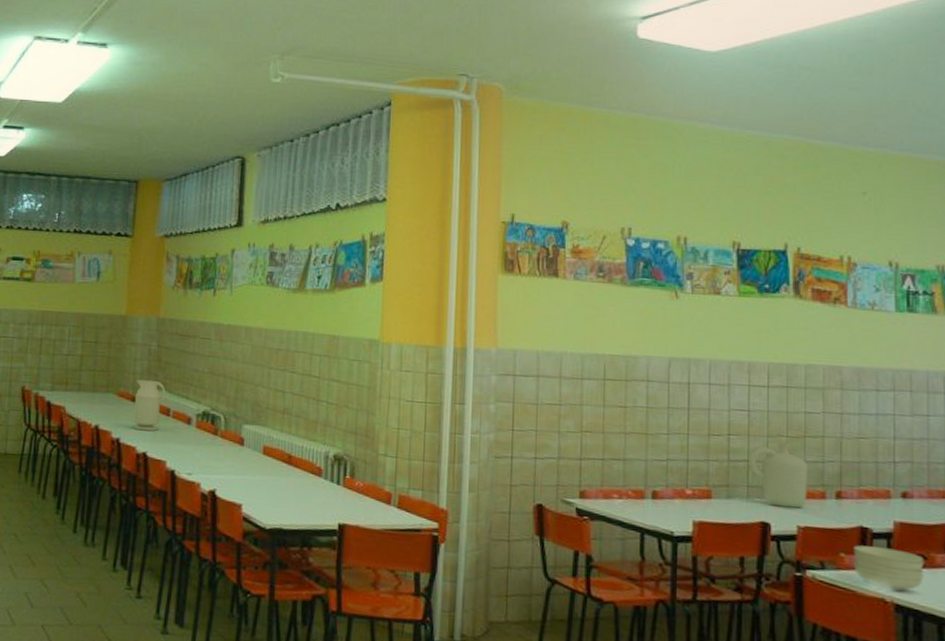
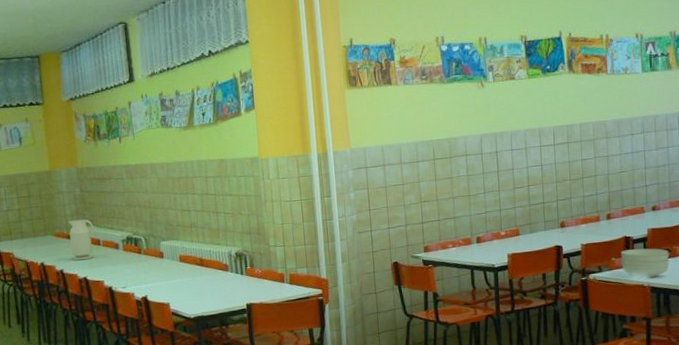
water jug: present [749,443,809,509] -> none [544,185,587,233]

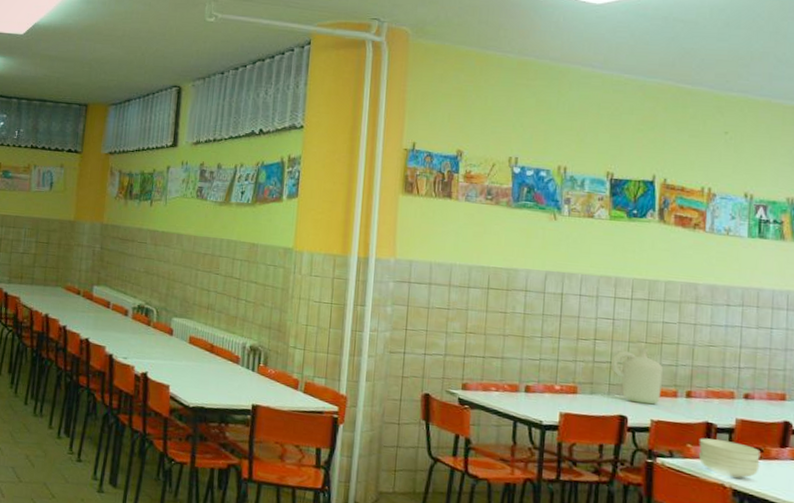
water jug: present [67,219,95,261] -> none [77,276,107,321]
water jug: none [544,185,587,233] -> present [611,348,664,405]

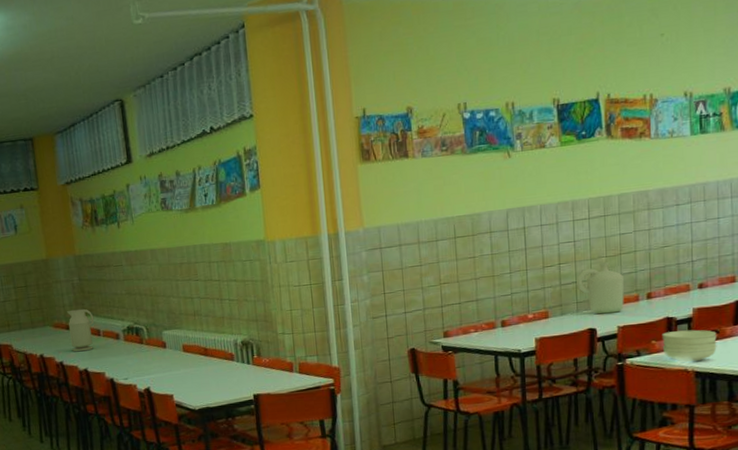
water jug: none [77,276,107,321] -> present [66,308,94,352]

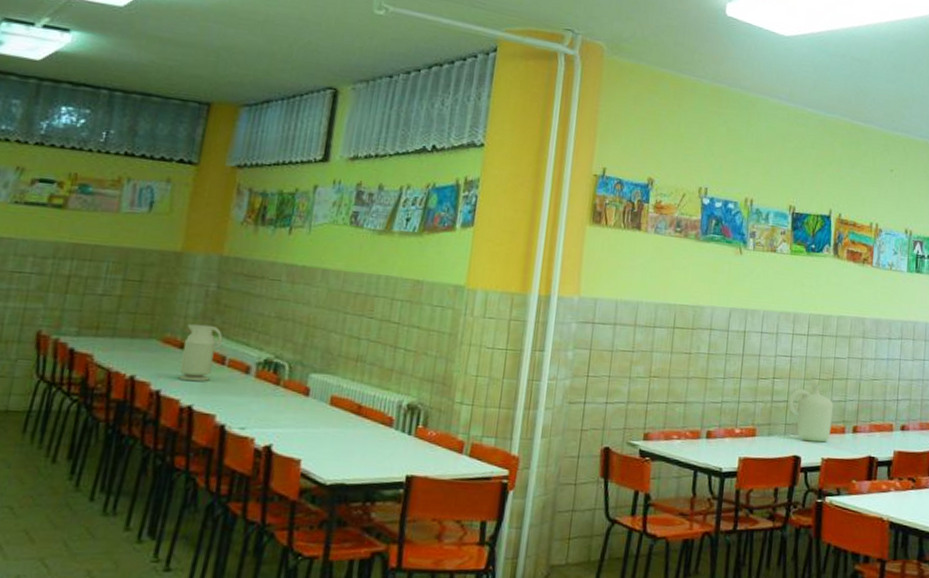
bowl: present [662,329,717,363] -> none [861,473,913,511]

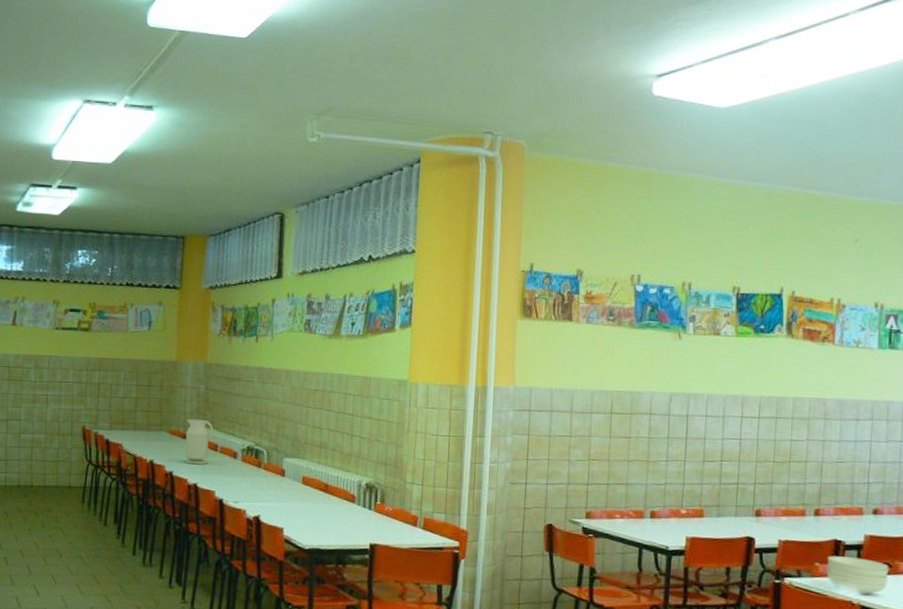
water jug: present [788,385,834,443] -> none [738,467,792,525]
bowl: none [861,473,913,511] -> present [826,556,889,595]

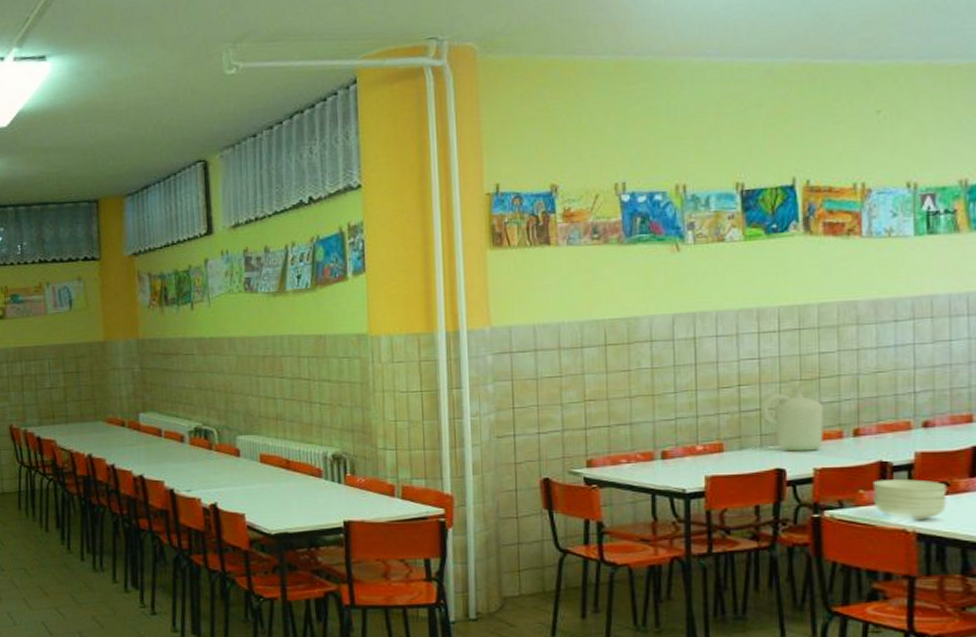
water jug: present [184,418,214,465] -> none [123,402,156,454]
water jug: none [738,467,792,525] -> present [761,387,824,452]

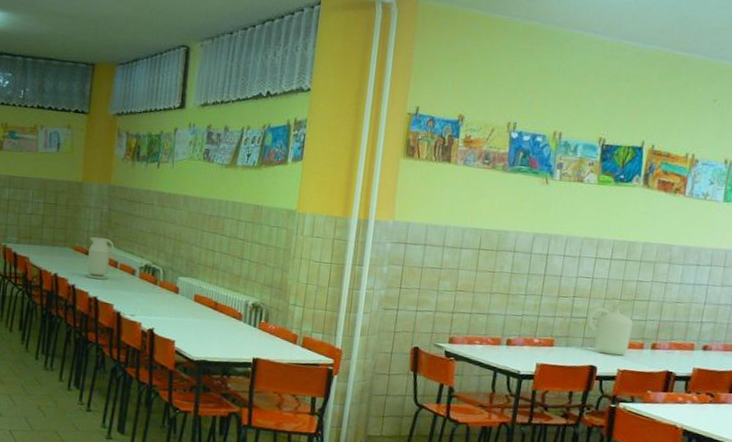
water jug: none [123,402,156,454] -> present [86,236,115,280]
bowl: present [872,479,947,521] -> none [656,385,712,421]

